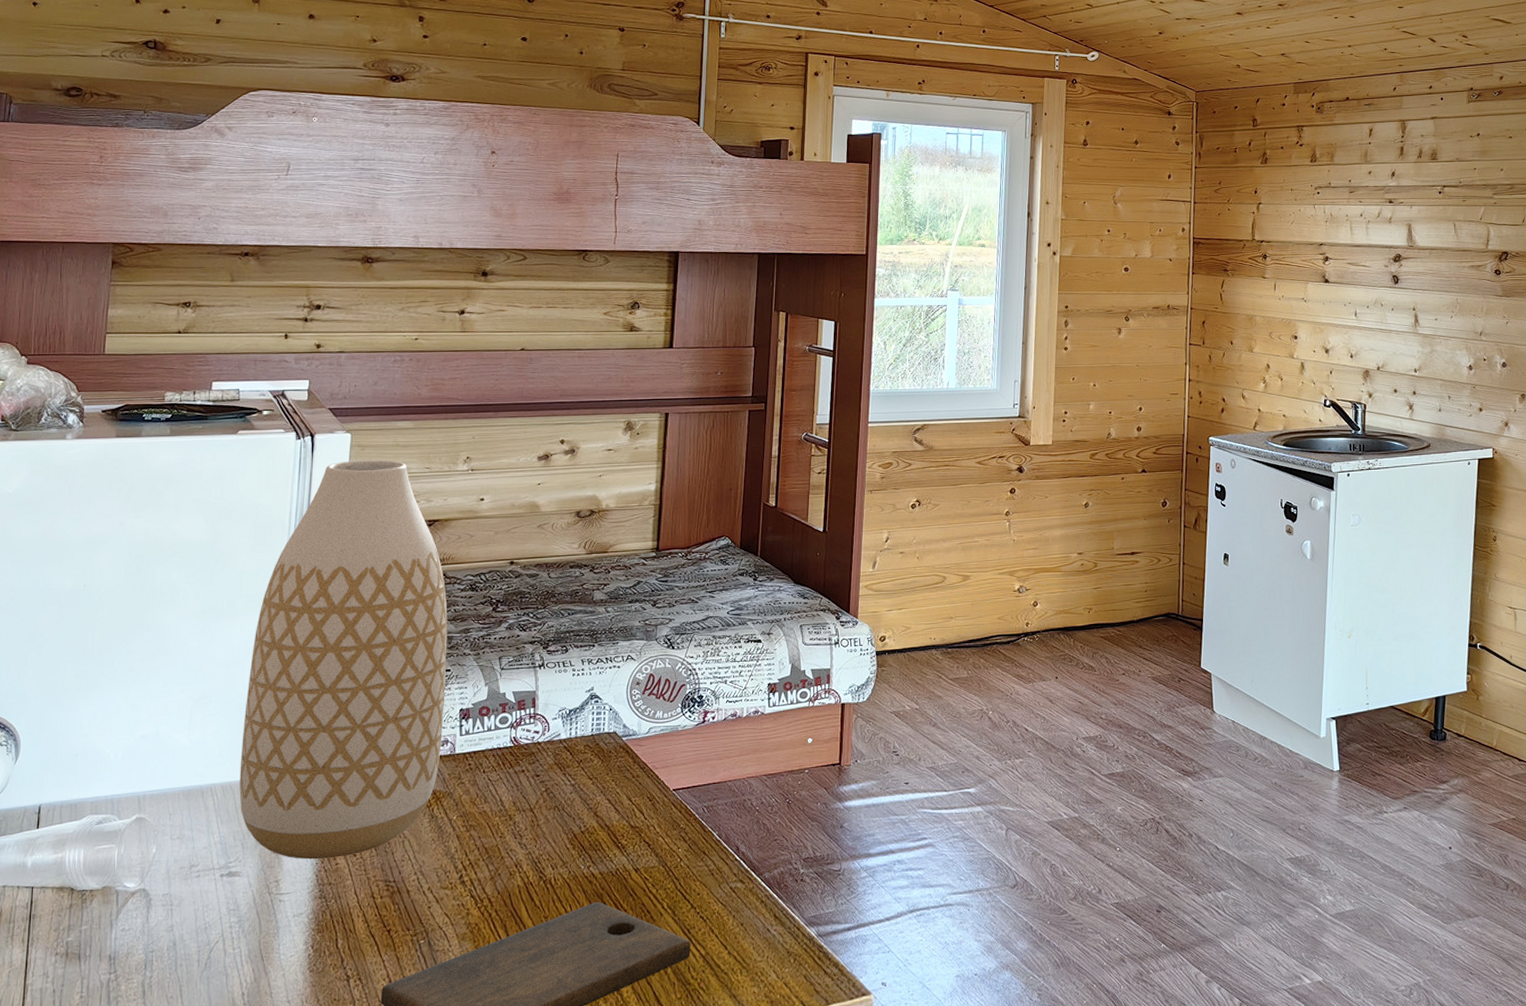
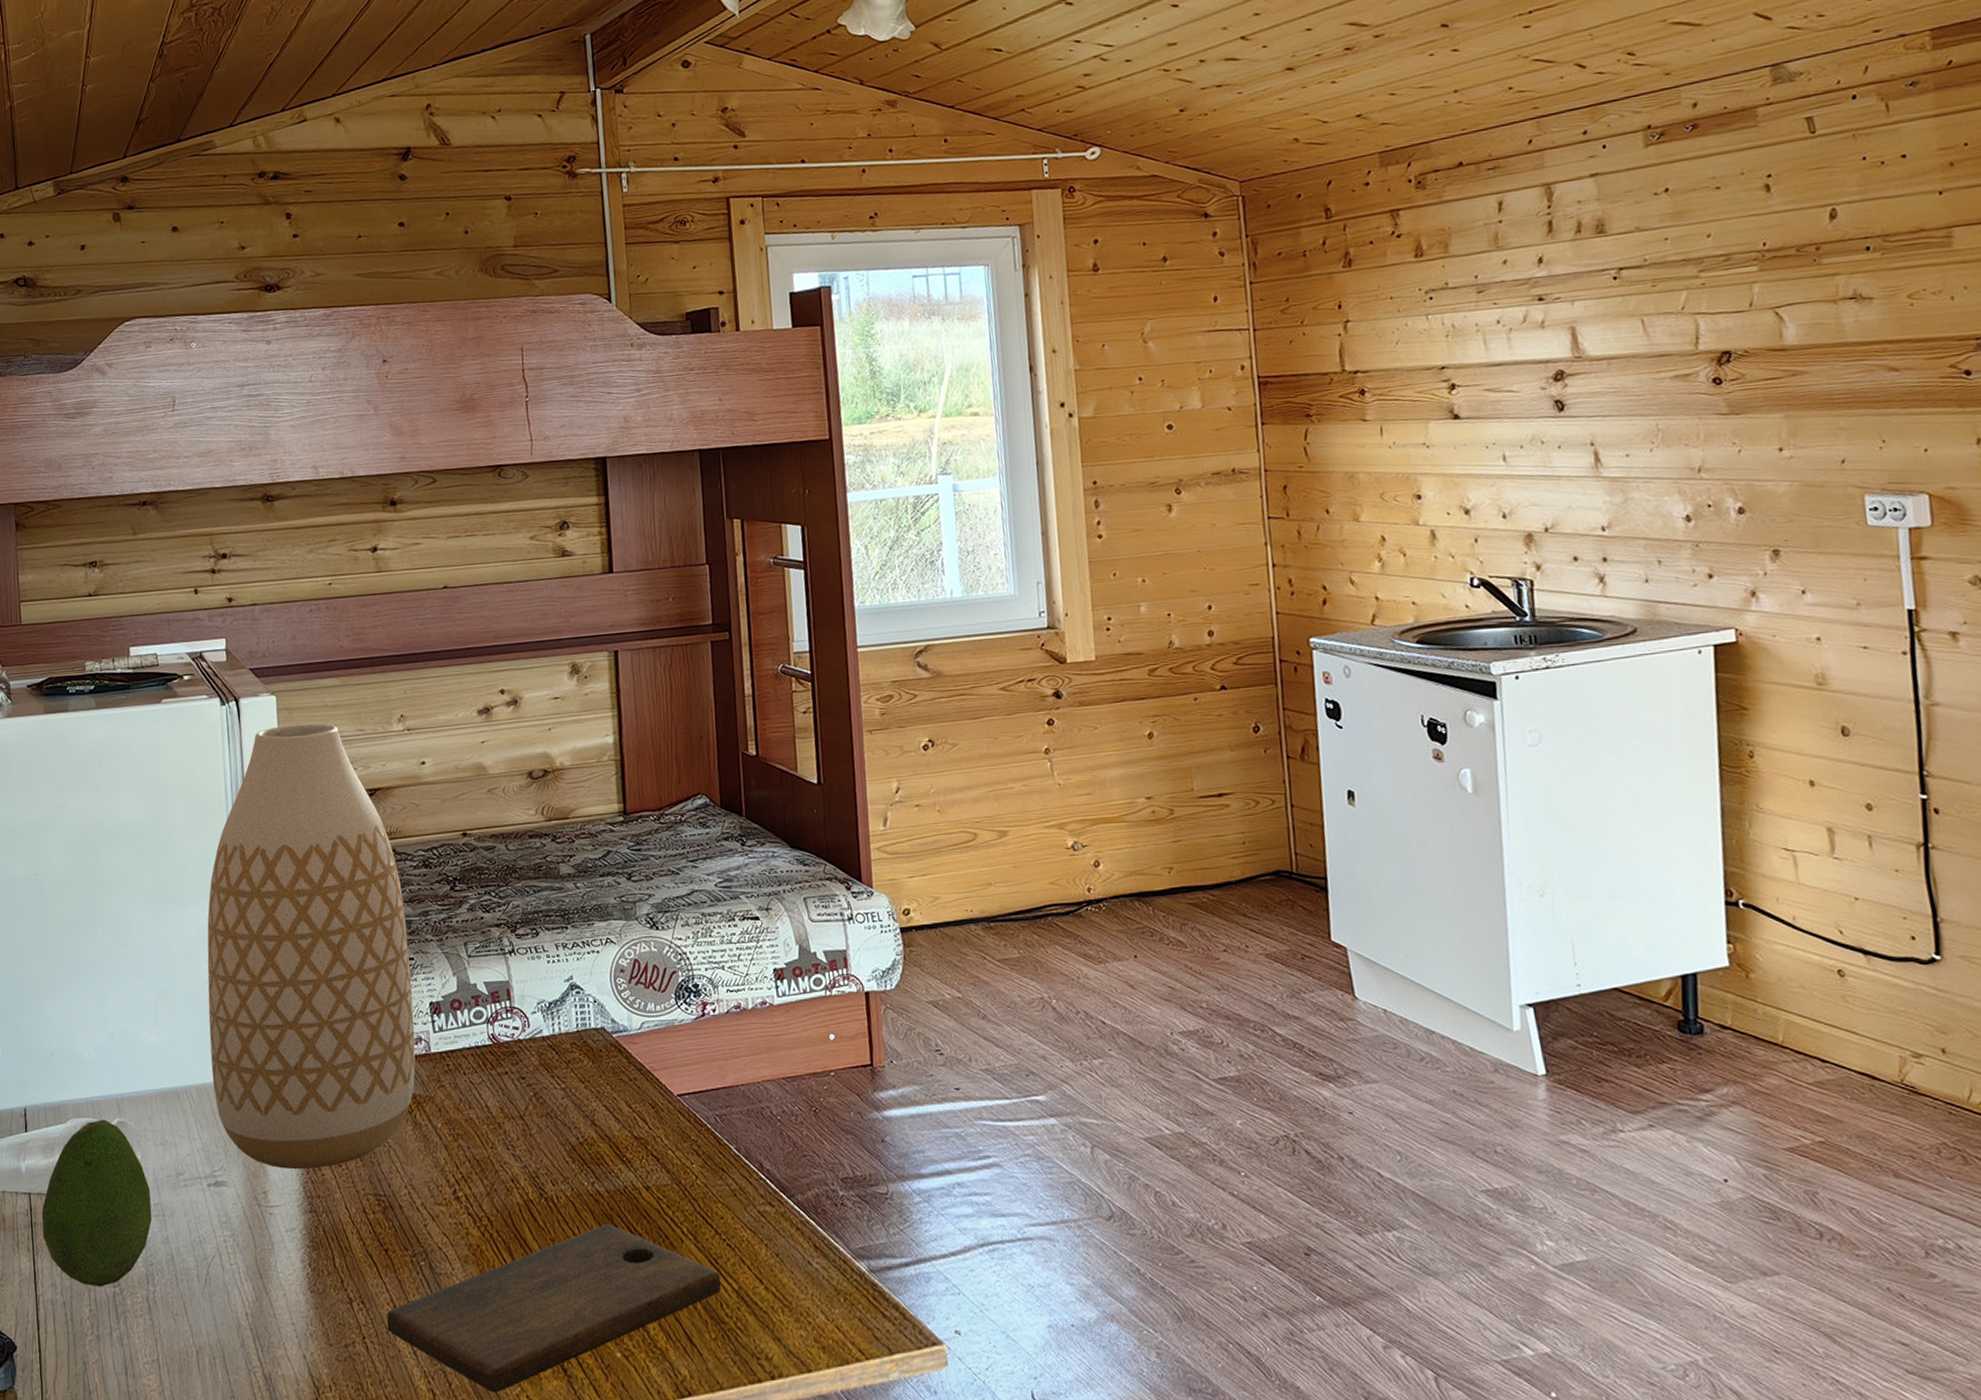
fruit: none [40,816,161,975] -> present [41,1119,152,1287]

